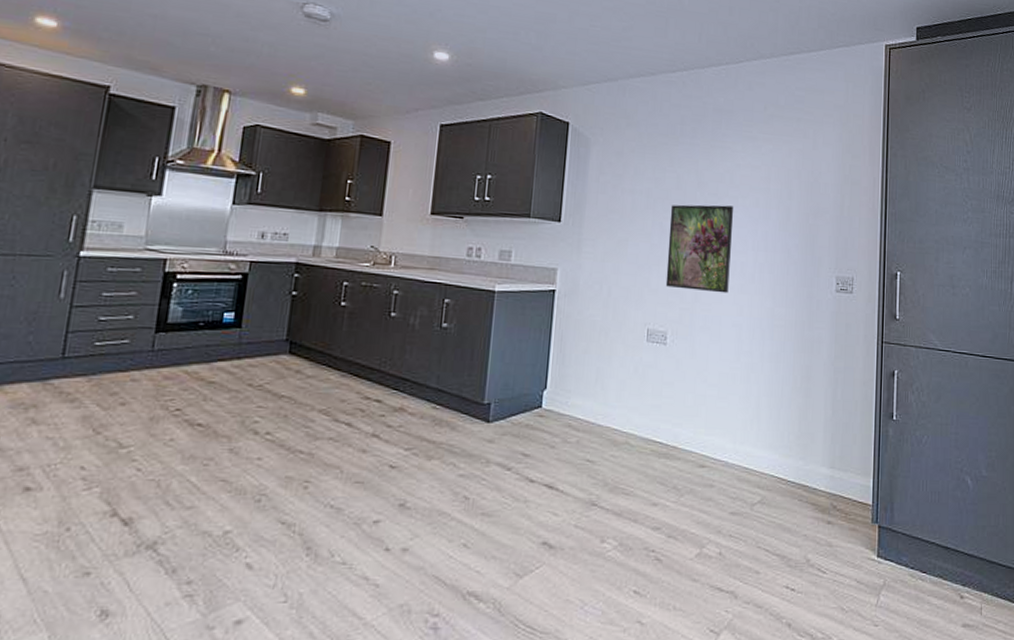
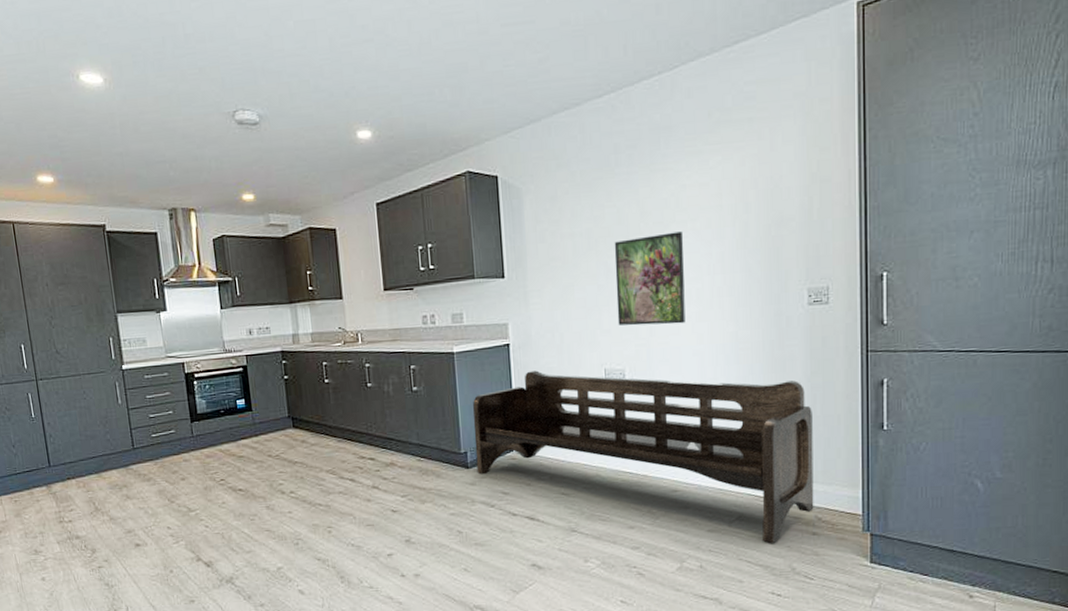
bench: none [498,321,834,530] -> present [473,370,814,543]

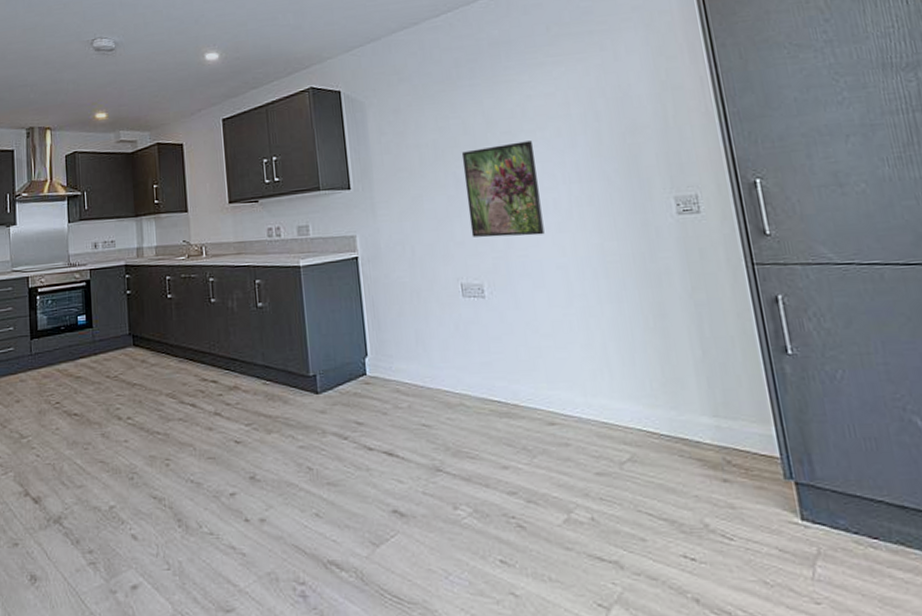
bench: present [473,370,814,543] -> none [321,285,720,491]

